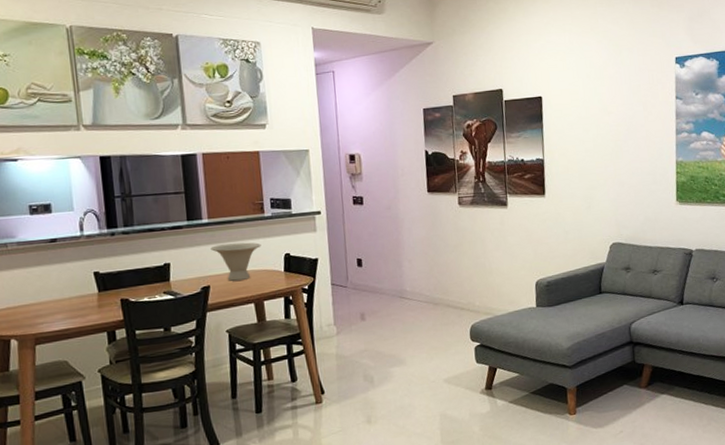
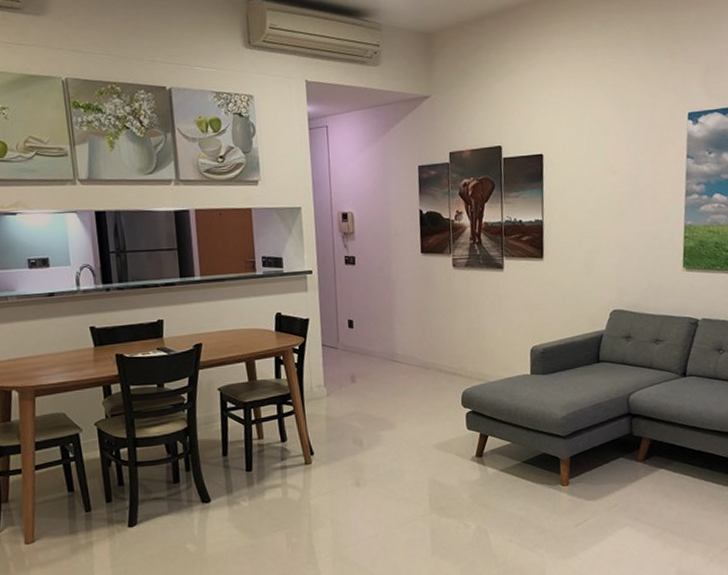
bowl: present [210,242,261,281] -> none [202,300,253,339]

